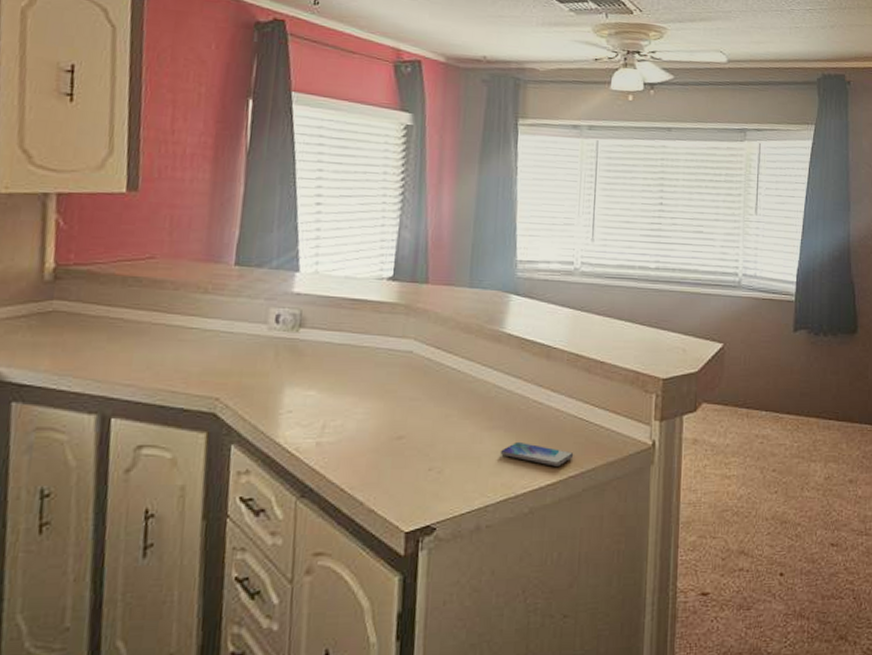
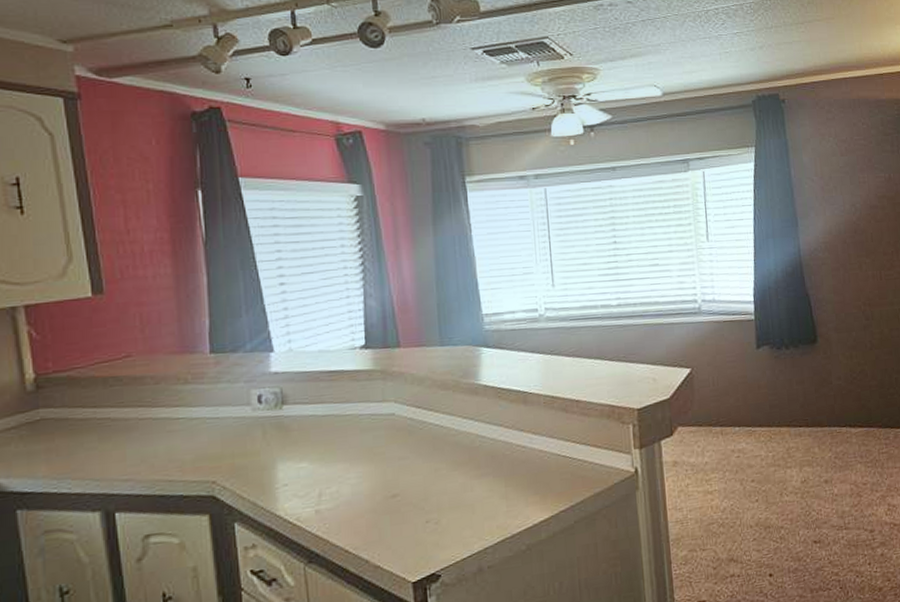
smartphone: present [500,441,574,466] -> none [491,484,562,504]

